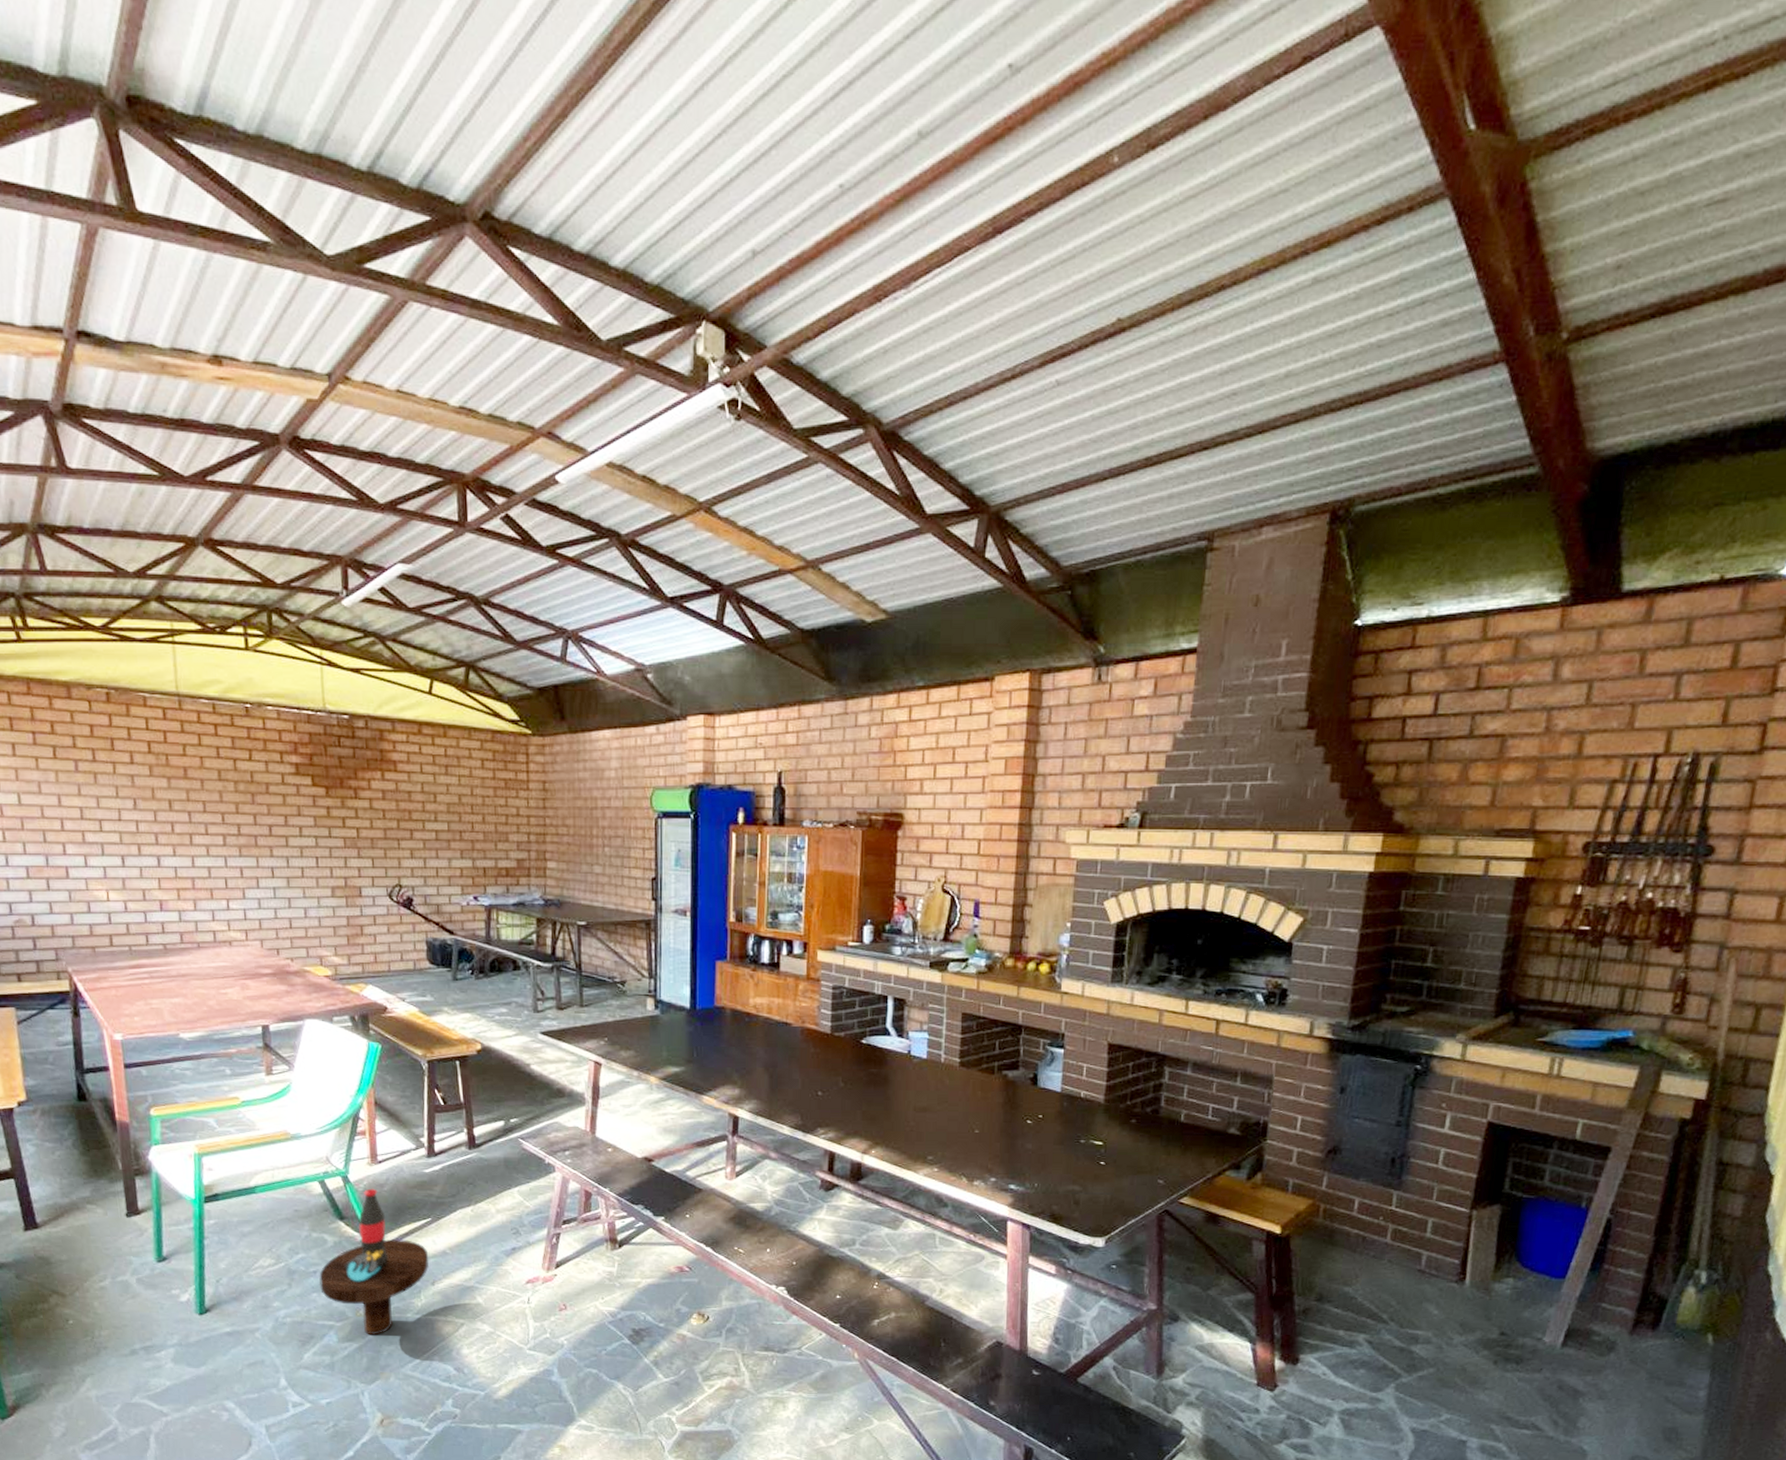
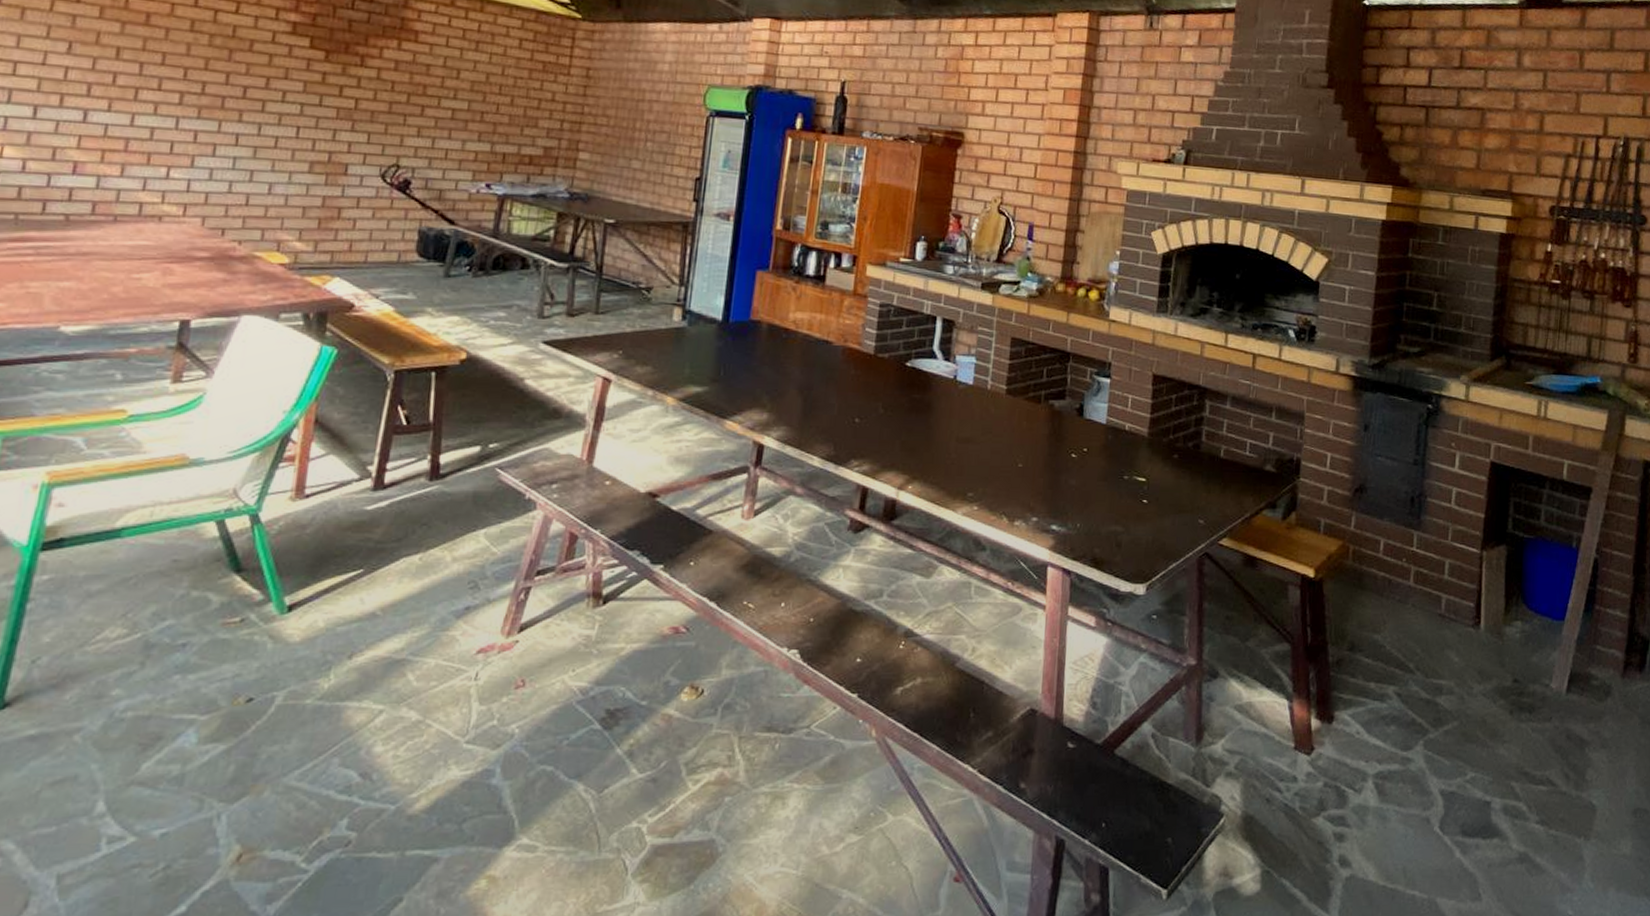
pedestal table: present [319,1188,430,1335] -> none [187,530,352,732]

